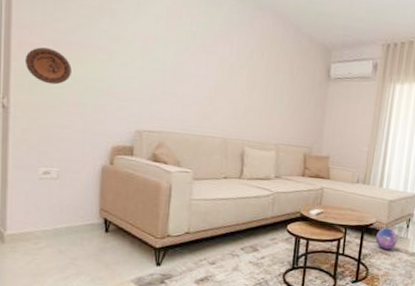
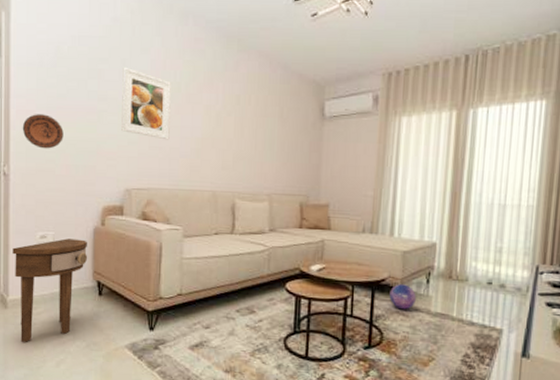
side table: none [11,175,94,277] -> present [12,238,87,342]
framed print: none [134,9,187,86] -> present [121,67,171,140]

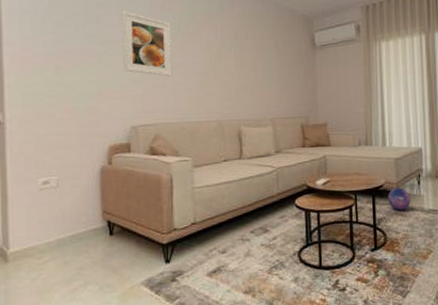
side table: present [12,238,87,342] -> none [12,181,95,296]
decorative plate: present [22,114,64,149] -> none [17,60,63,94]

